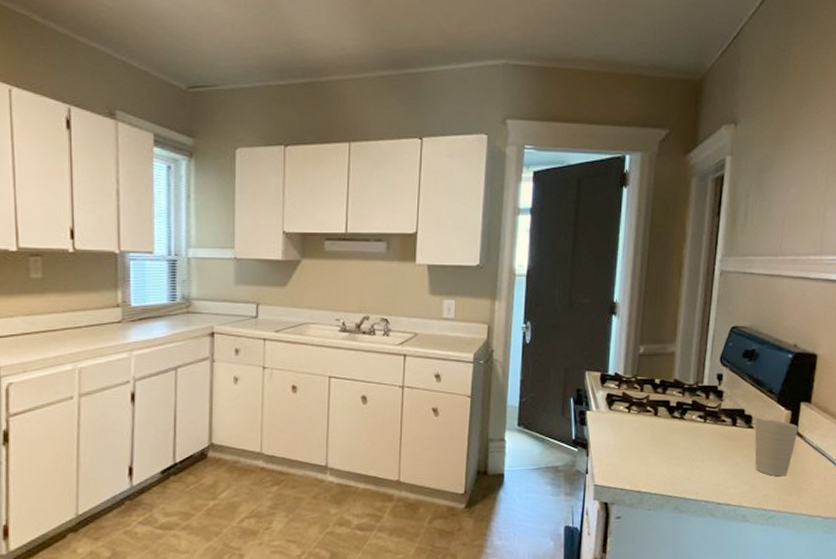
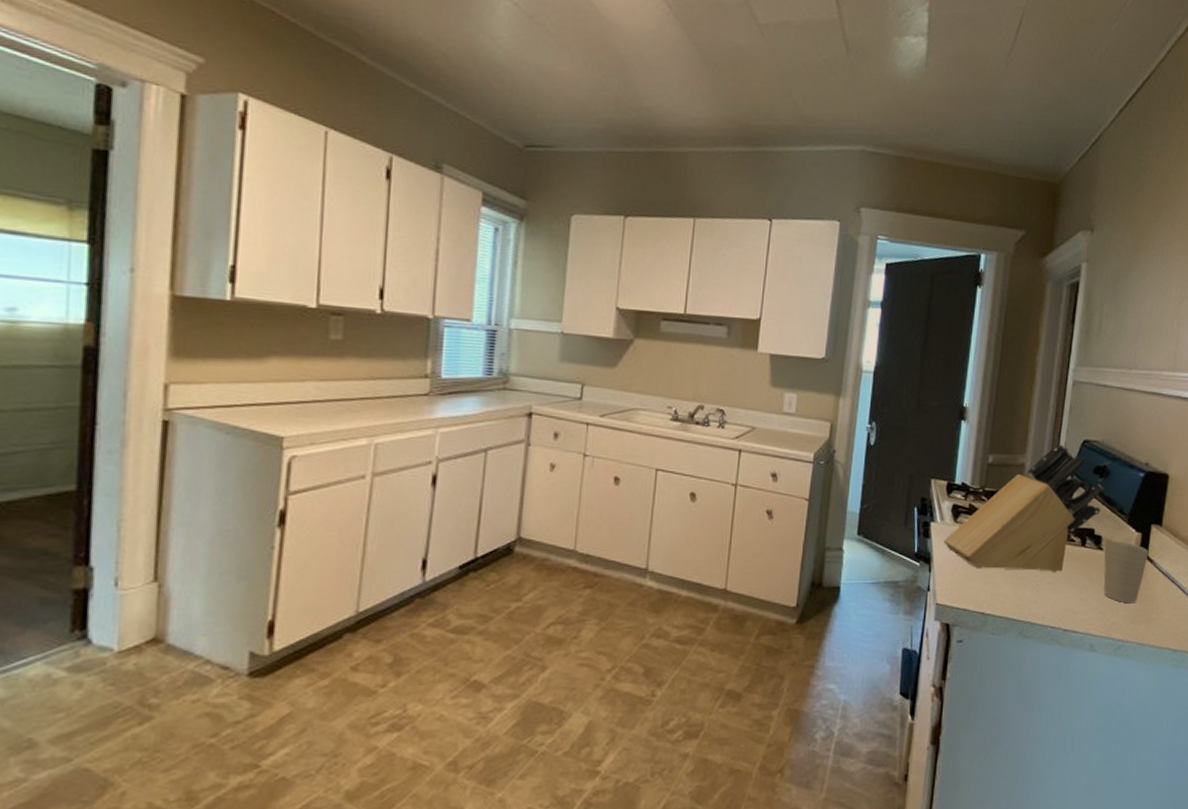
knife block: none [599,332,753,451] -> present [943,444,1104,572]

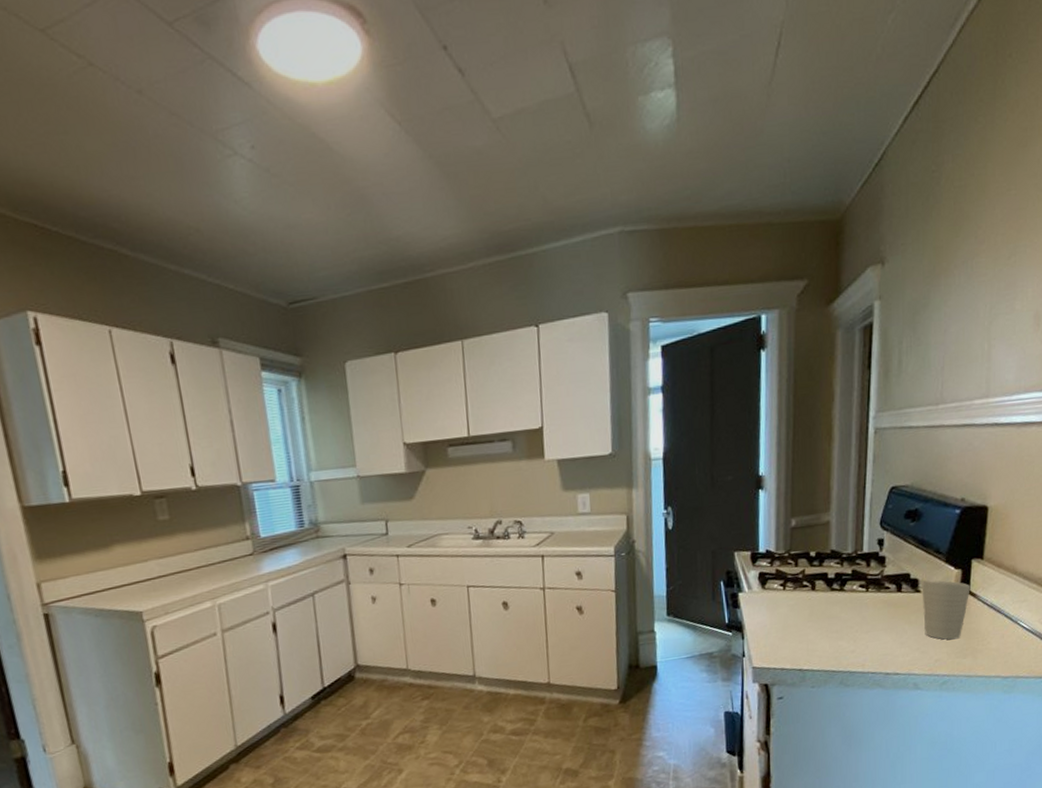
knife block: present [943,444,1104,572] -> none [754,495,917,629]

